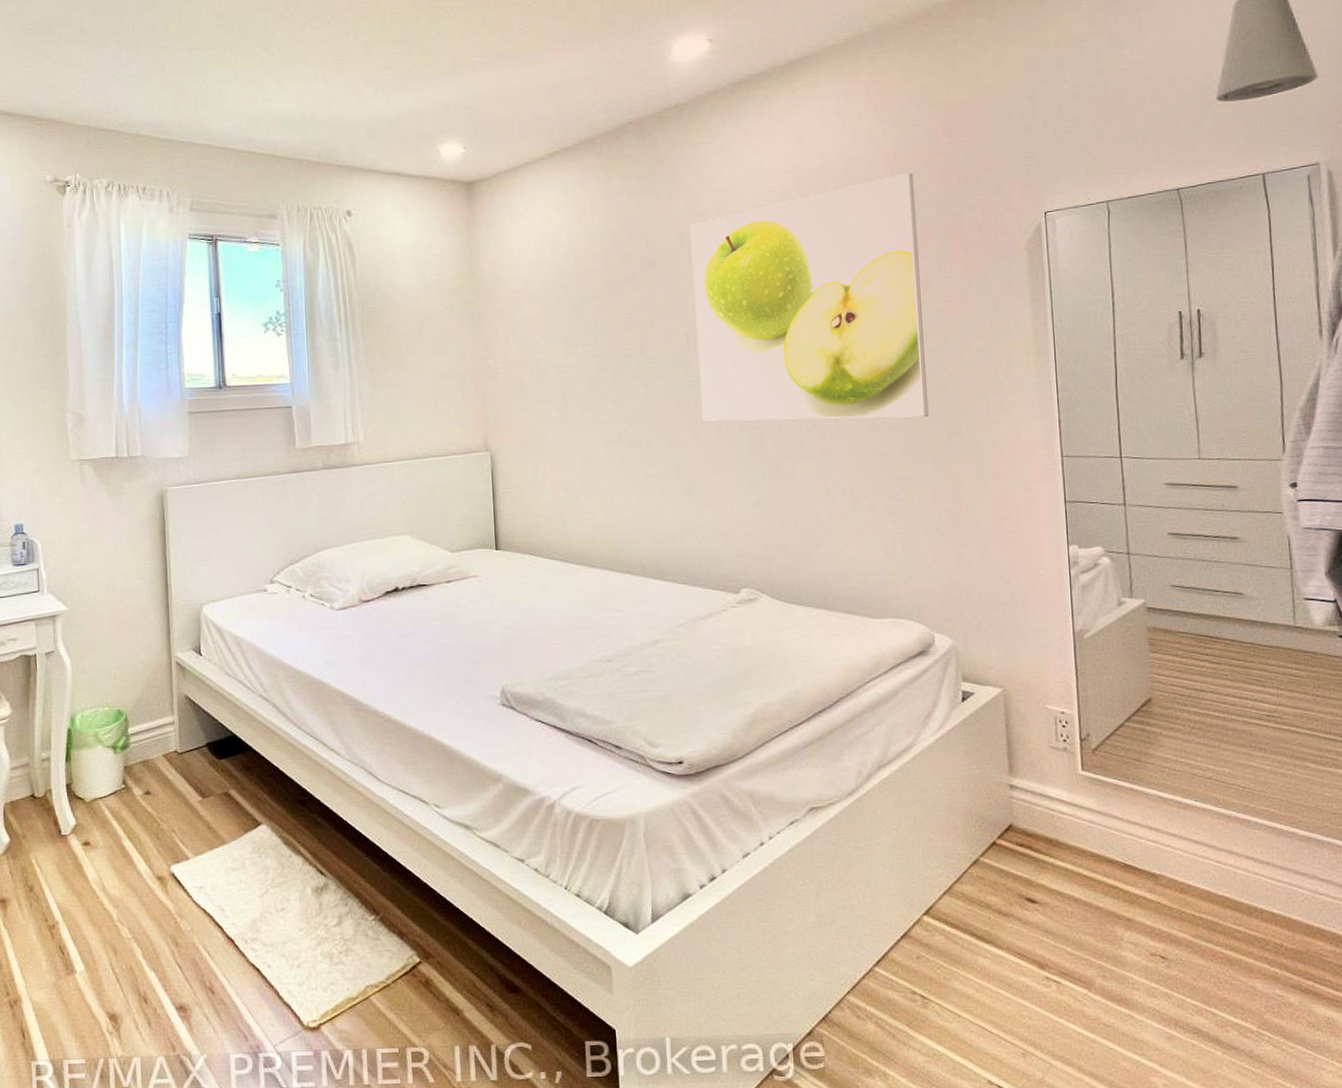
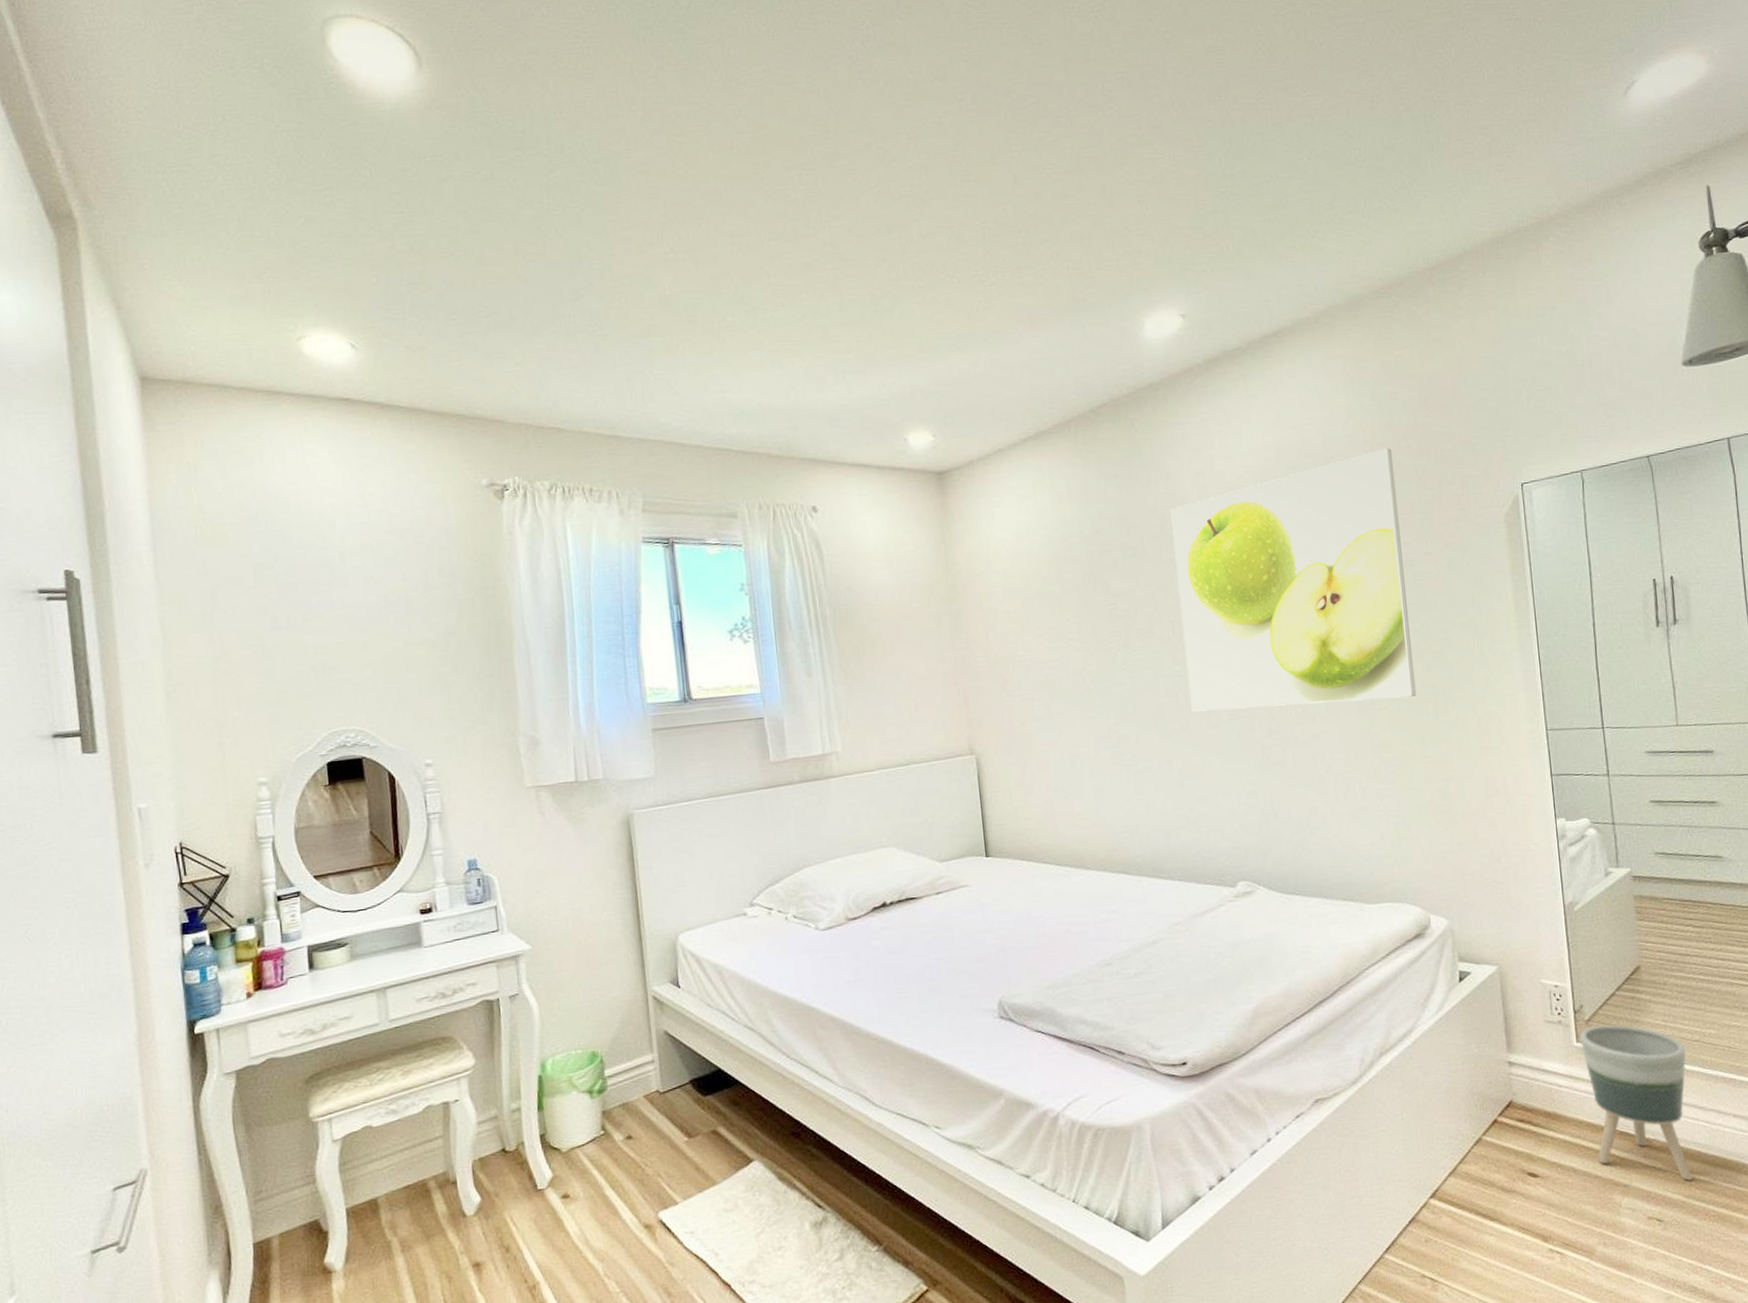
planter: none [1086,754,1200,920] -> present [1580,1024,1693,1181]

